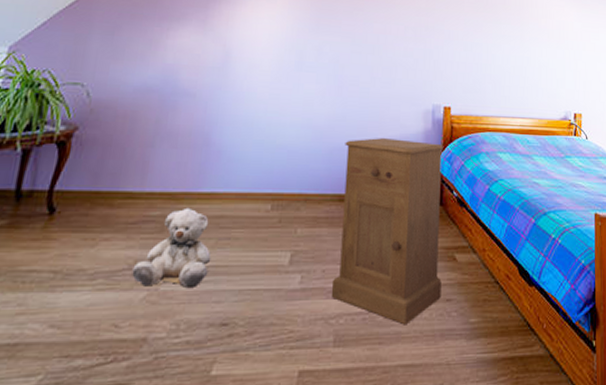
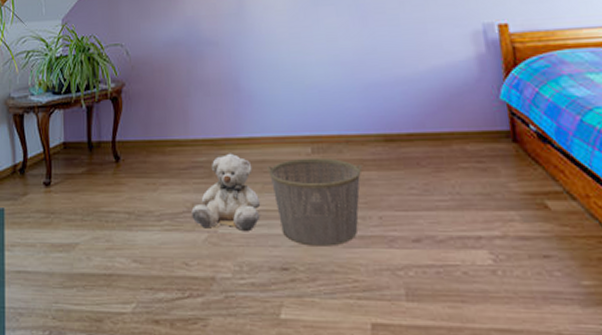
basket: none [223,214,315,300] -> present [266,157,363,246]
nightstand: present [331,138,443,325] -> none [380,68,535,283]

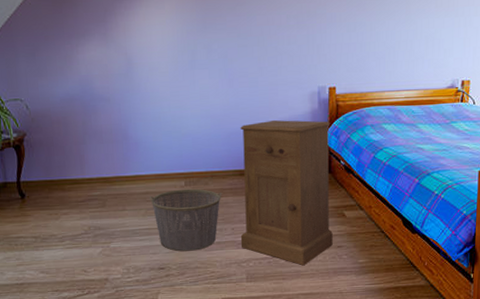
teddy bear: present [191,153,261,231] -> none [88,187,144,245]
nightstand: none [380,68,535,283] -> present [240,120,333,266]

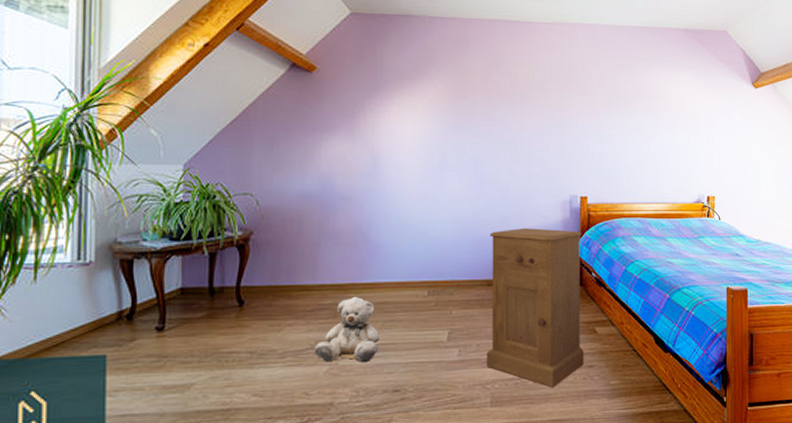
teddy bear: none [88,187,144,245] -> present [315,296,380,362]
basket: present [149,188,222,252] -> none [387,299,468,371]

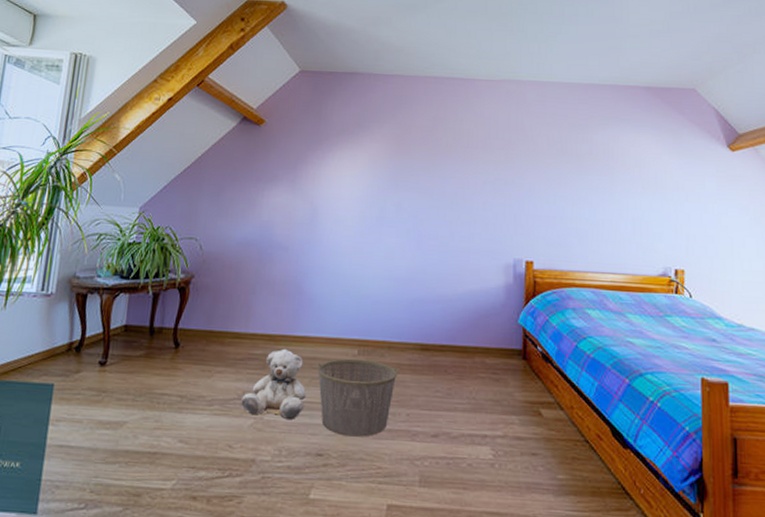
basket: none [387,299,468,371] -> present [315,358,399,437]
nightstand: present [486,228,584,388] -> none [415,290,526,474]

